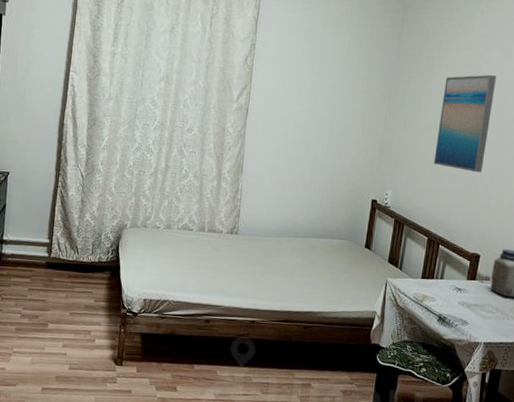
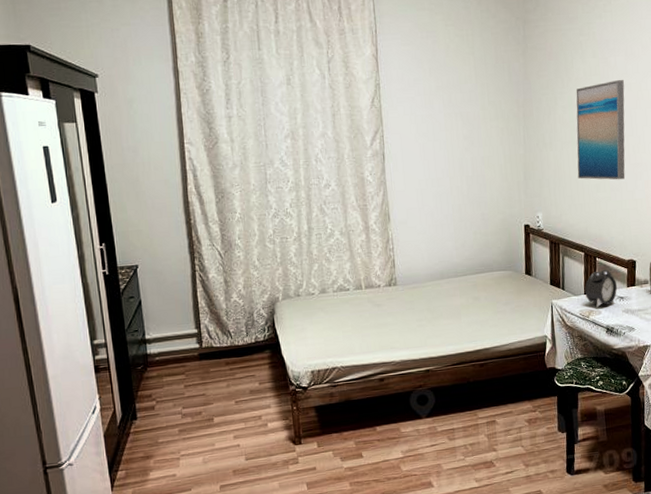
alarm clock: none [422,257,457,294] -> present [585,269,618,307]

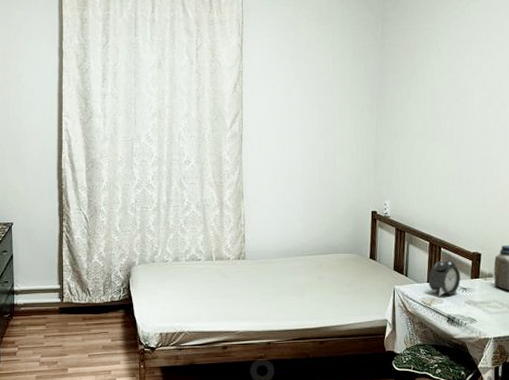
wall art: present [576,80,625,180] -> none [427,78,479,174]

